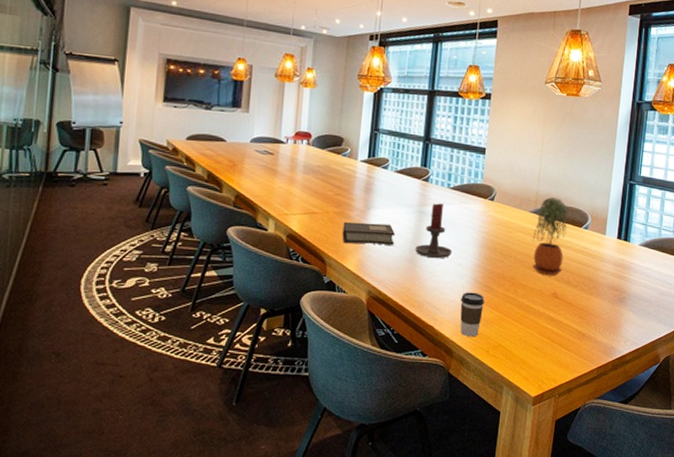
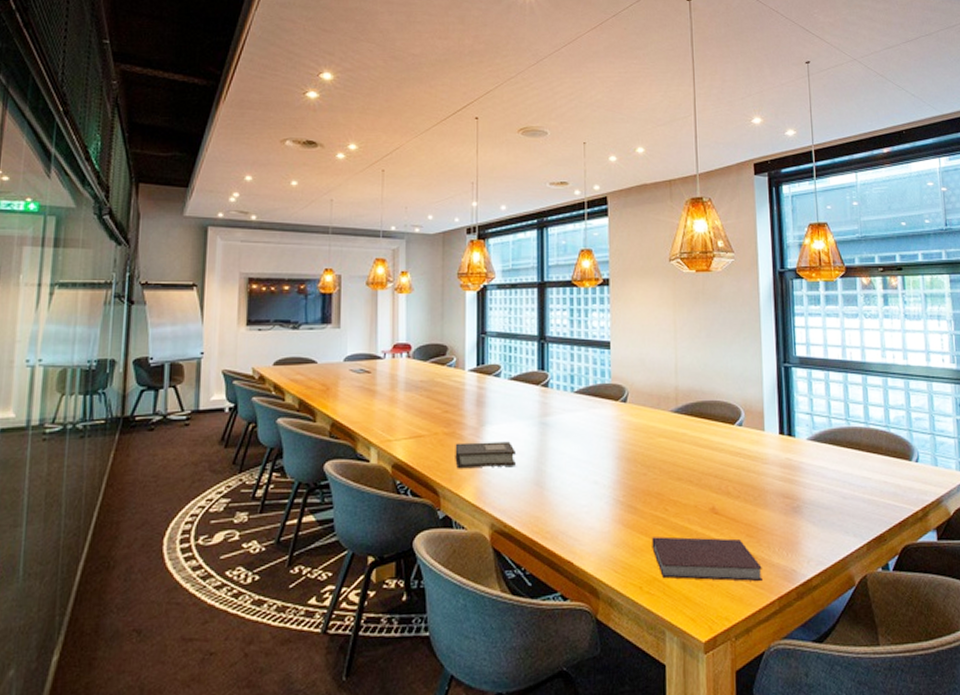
candle holder: present [415,203,453,259] -> none [541,411,585,478]
coffee cup: present [460,292,484,337] -> none [601,515,630,572]
notebook: none [500,312,588,354] -> present [651,536,763,582]
potted plant: present [532,197,568,276] -> none [678,392,718,488]

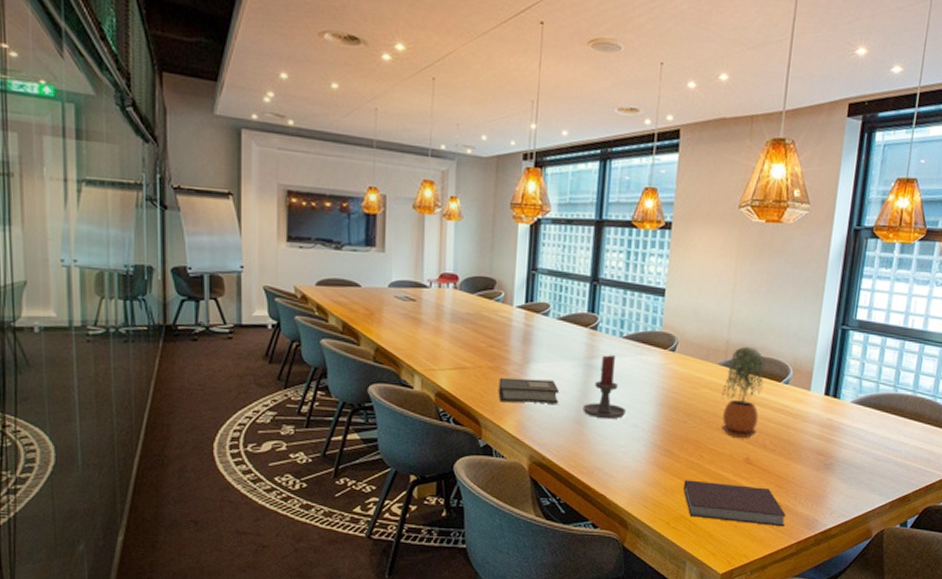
candle holder: none [541,411,585,478] -> present [583,355,627,420]
potted plant: none [678,392,718,488] -> present [720,347,765,439]

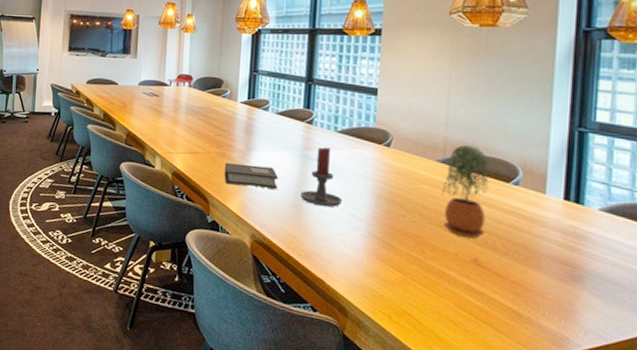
notebook: present [683,480,786,527] -> none [405,274,527,341]

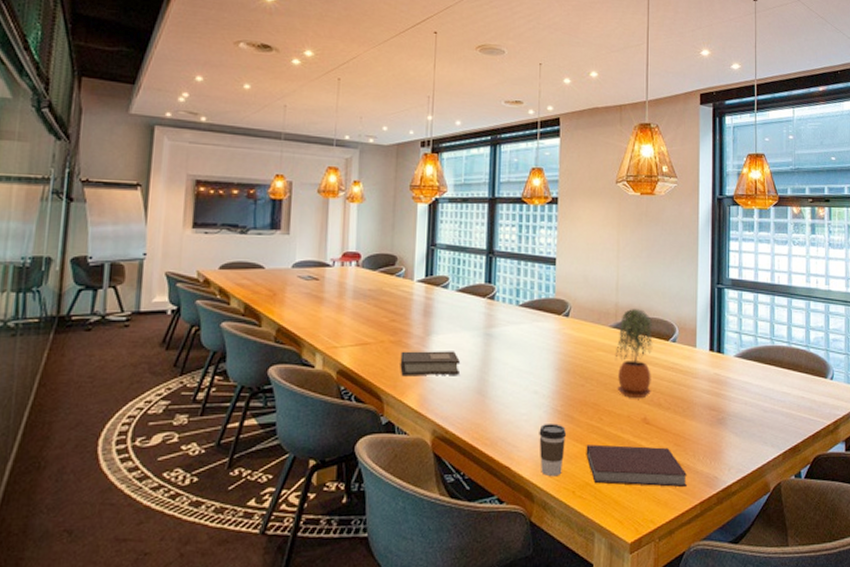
candle holder: present [300,147,343,207] -> none [484,323,526,388]
coffee cup: none [354,246,383,299] -> present [539,424,566,477]
notebook: none [405,274,527,341] -> present [586,444,687,488]

